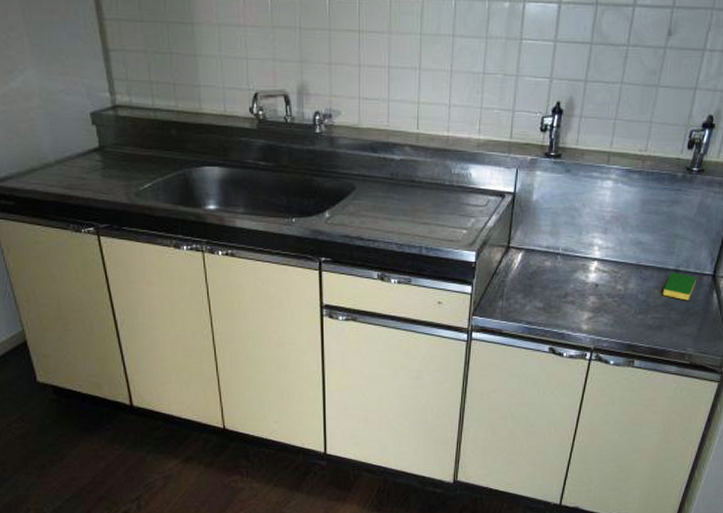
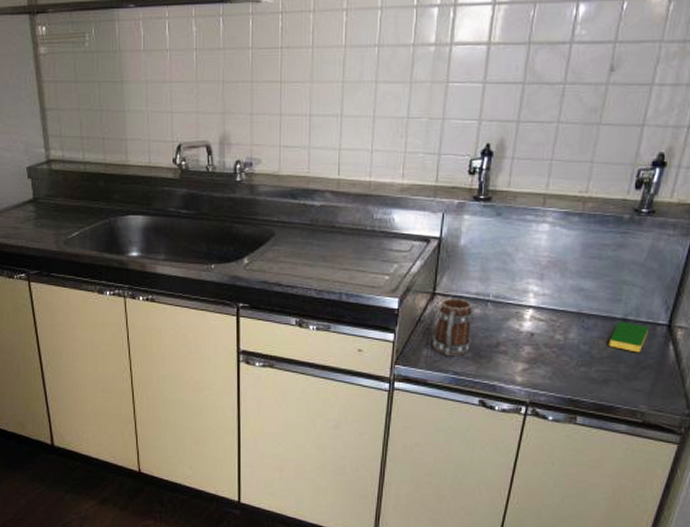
mug: none [507,251,544,306] -> present [432,298,473,356]

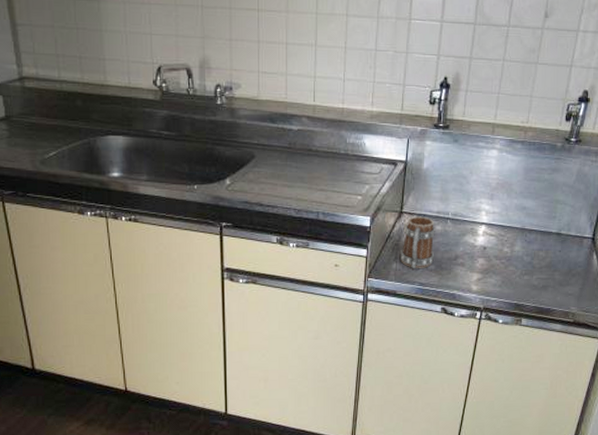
dish sponge: present [608,321,649,353] -> none [546,235,578,262]

